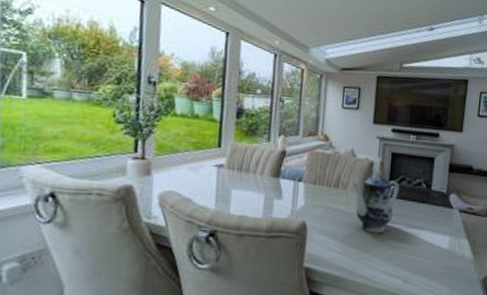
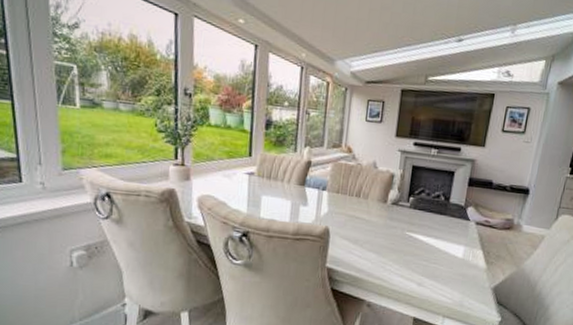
teapot: present [352,169,400,234] -> none [373,181,419,241]

